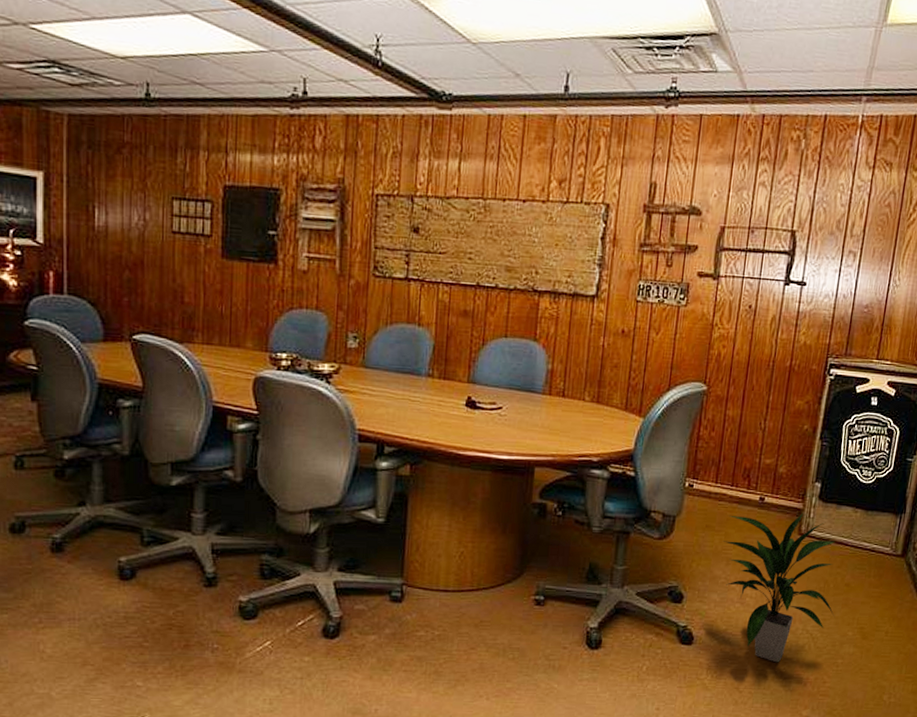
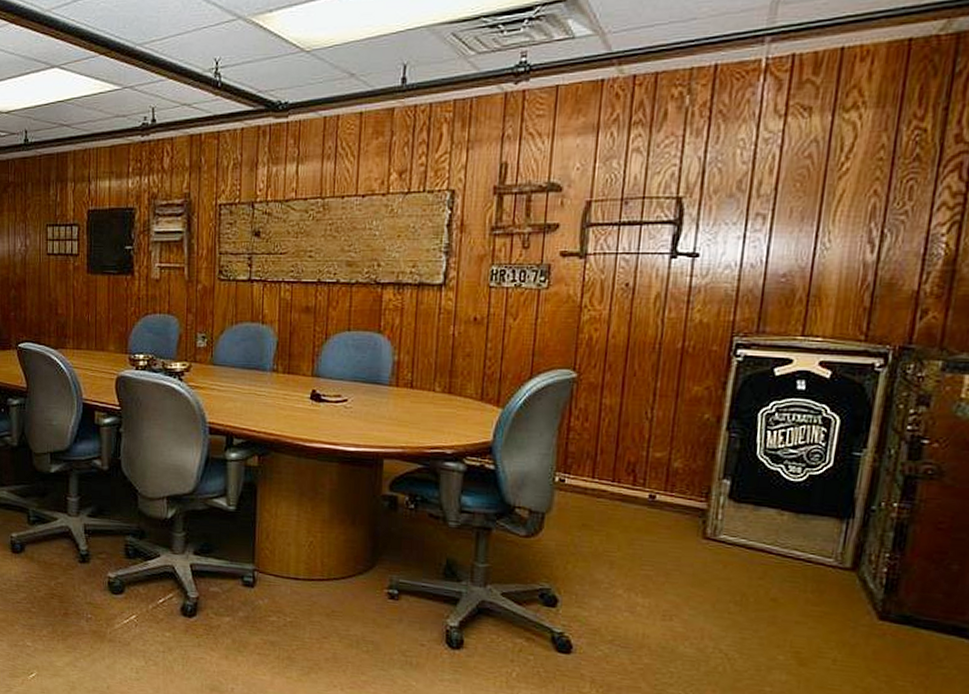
indoor plant: present [722,513,835,663] -> none [604,514,757,684]

